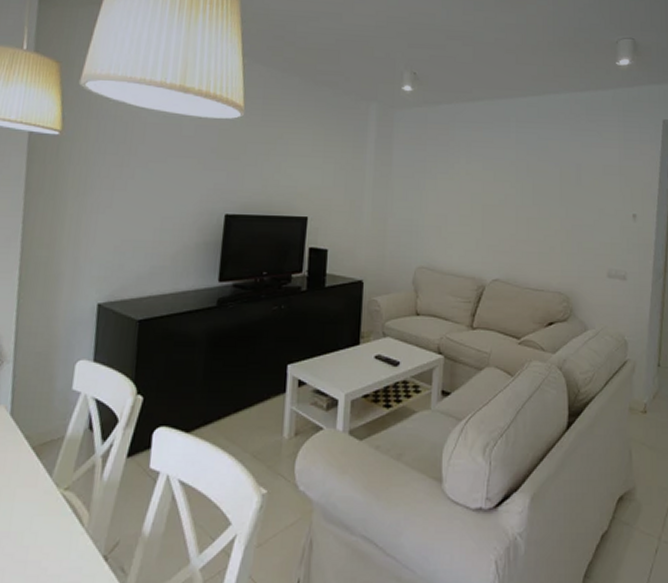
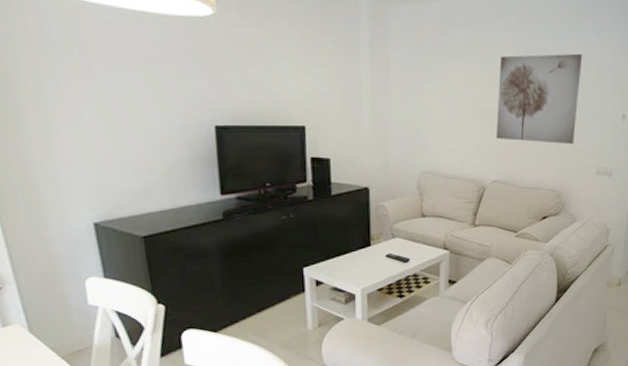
wall art: none [497,152,587,244] -> present [497,53,583,145]

